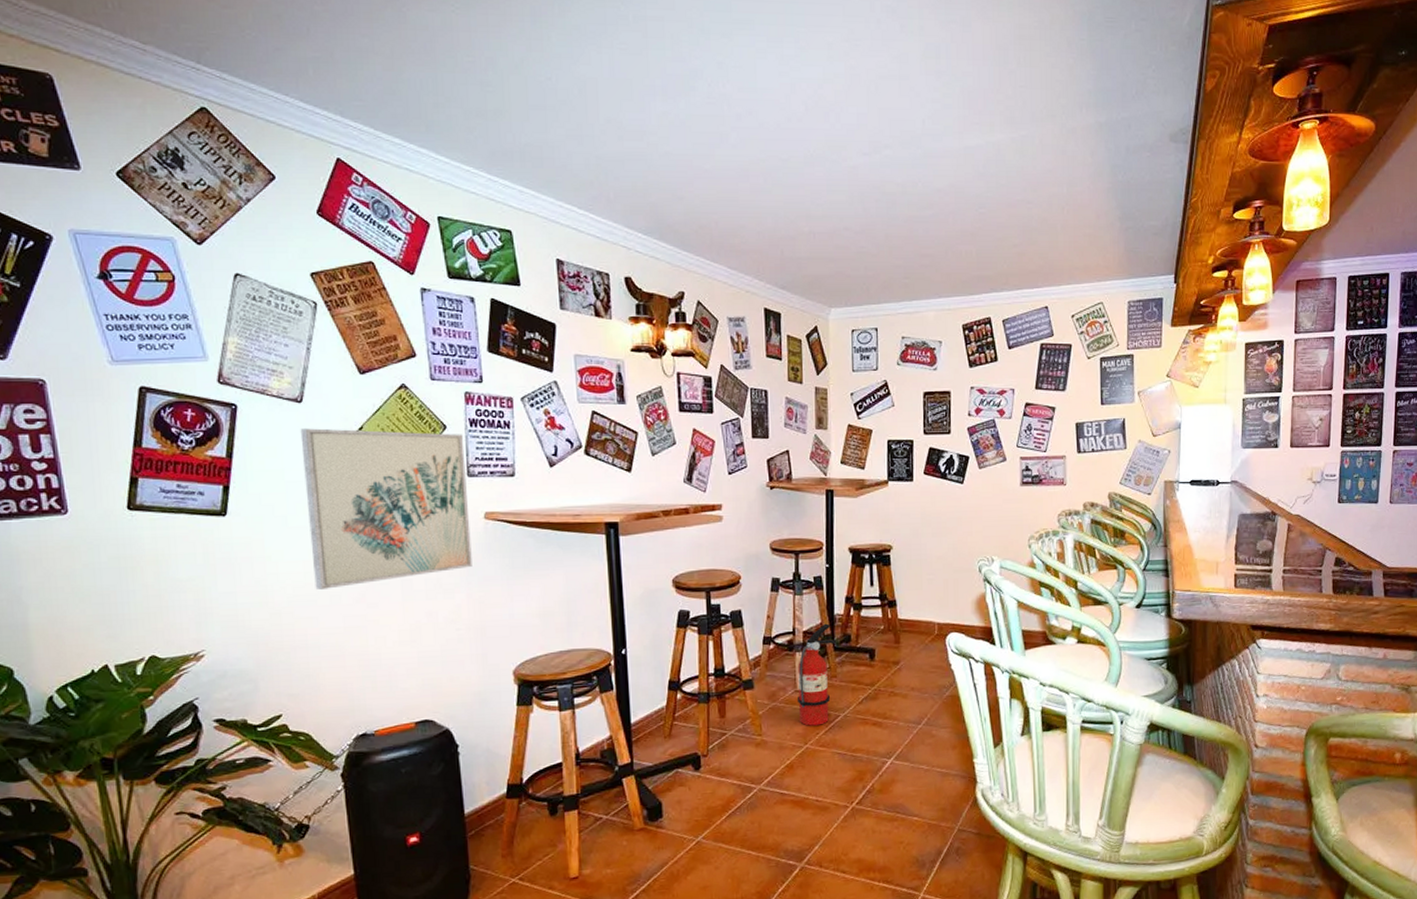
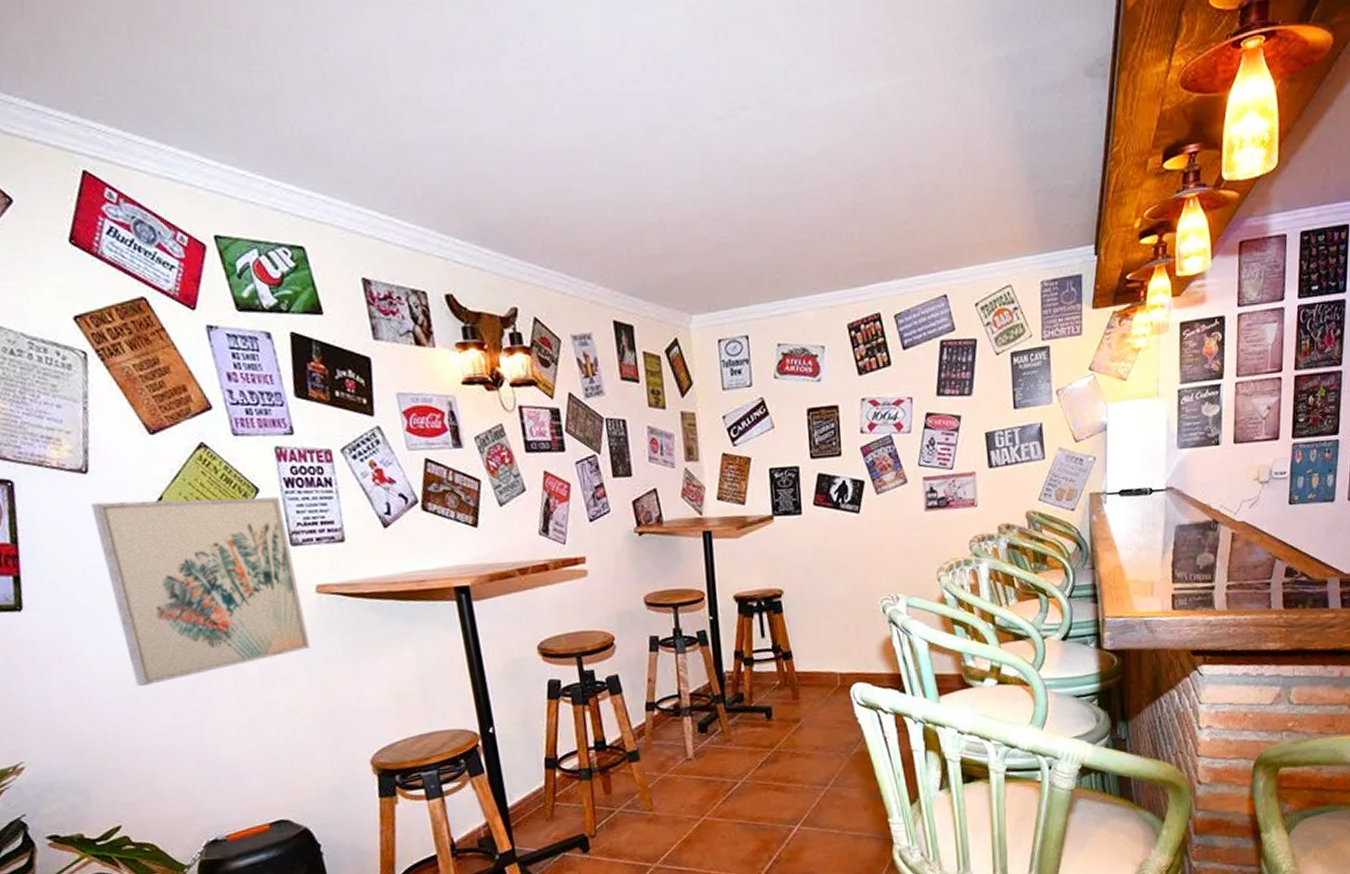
fire extinguisher: present [798,623,837,726] -> none [687,682,728,797]

